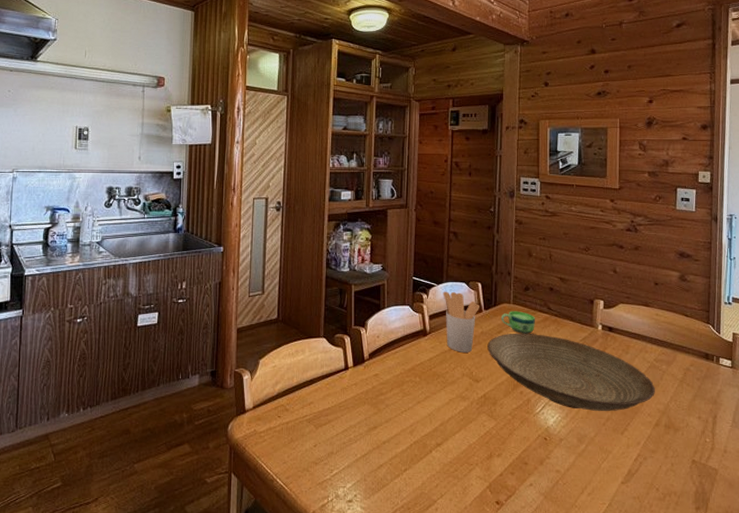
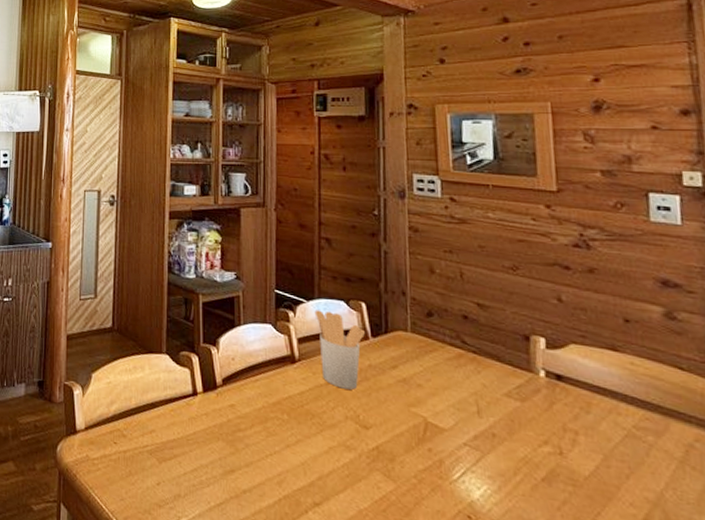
decorative bowl: present [487,333,655,411] -> none [378,370,639,493]
cup: present [501,311,535,334] -> none [395,341,445,373]

